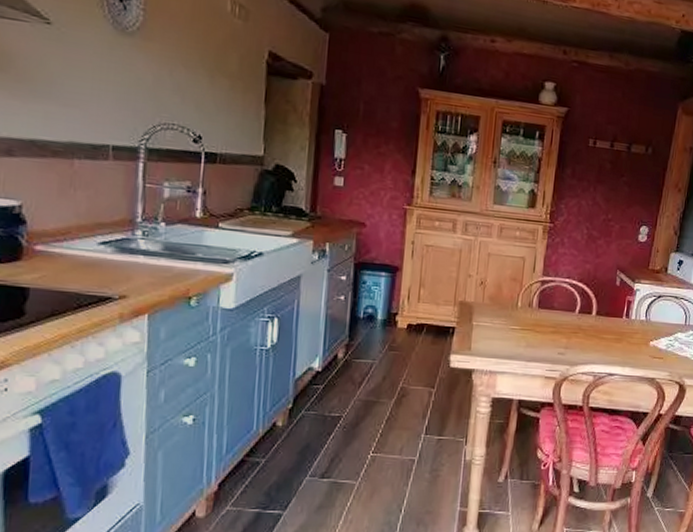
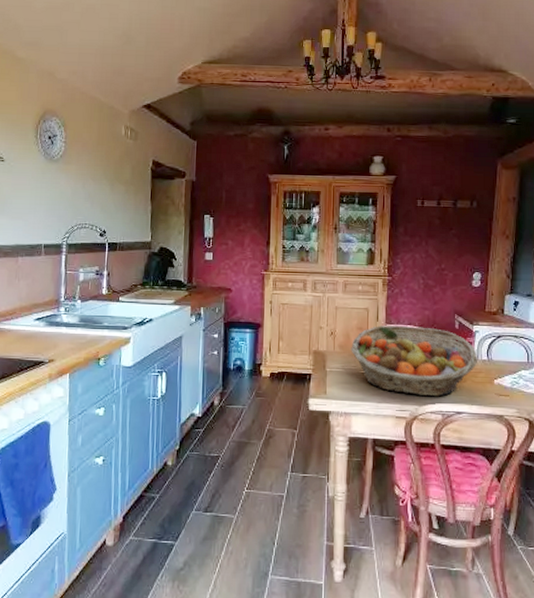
fruit basket: none [502,277,636,357] -> present [351,326,477,397]

